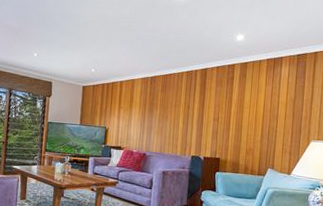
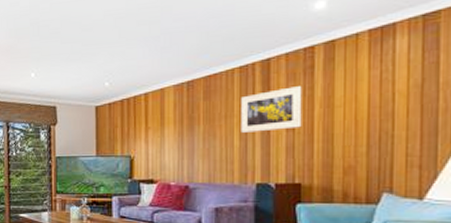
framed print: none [184,90,226,120] -> present [241,86,302,133]

